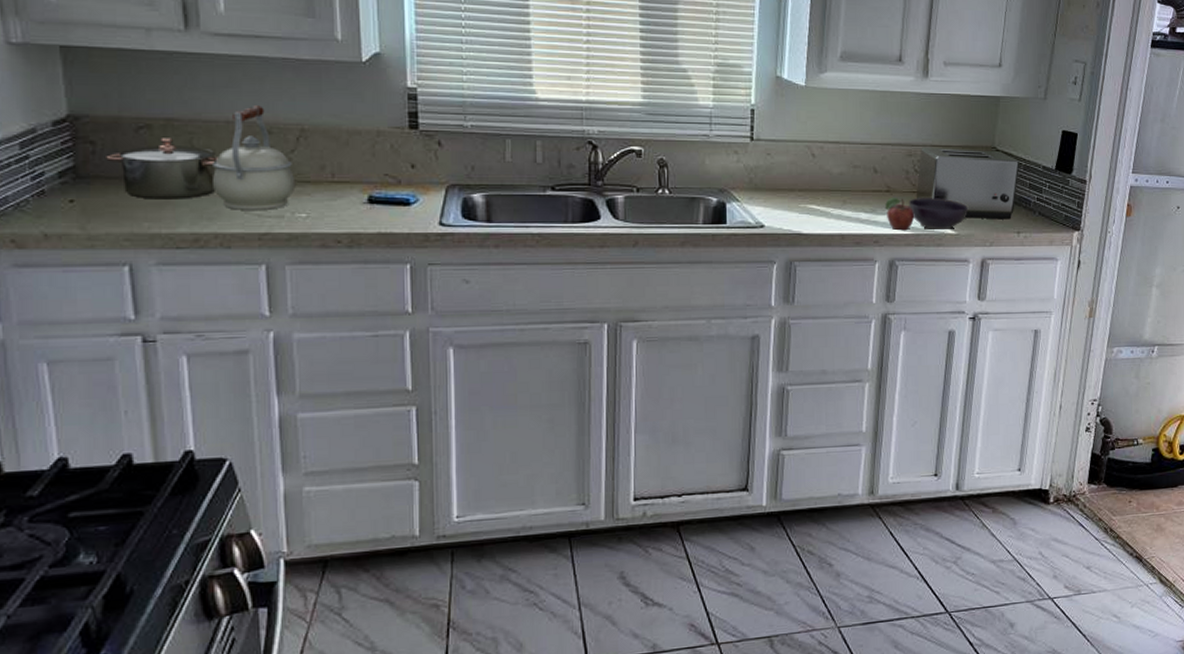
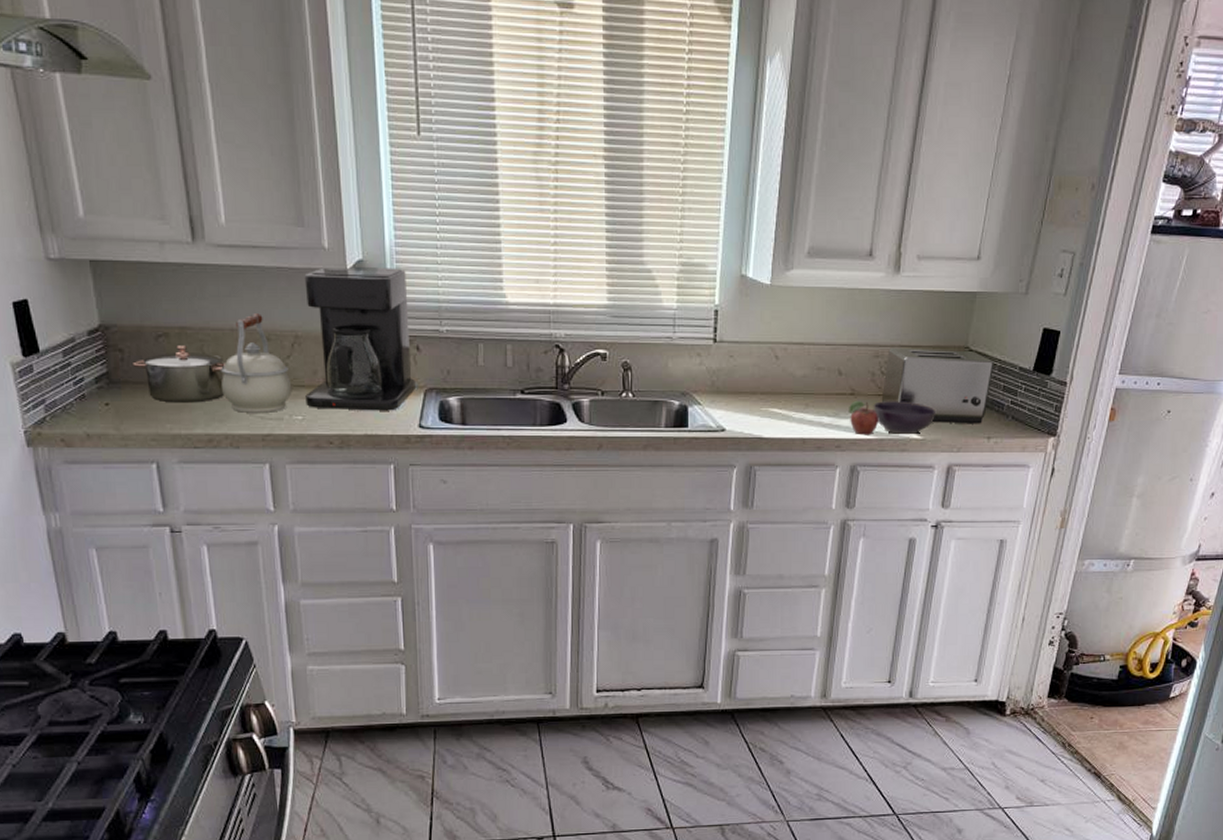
coffee maker: none [311,58,436,208] -> present [304,266,415,411]

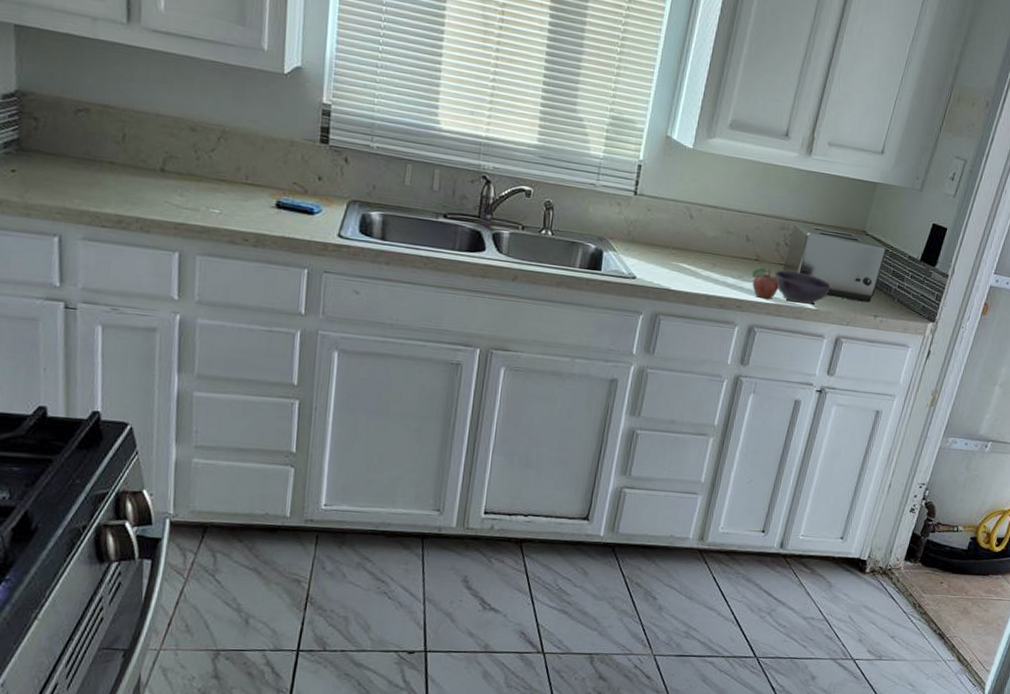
cooking pot: present [132,345,225,403] -> none [46,122,146,183]
kettle: present [220,314,292,413] -> none [138,102,213,203]
coffee maker: present [304,266,415,411] -> none [225,67,343,217]

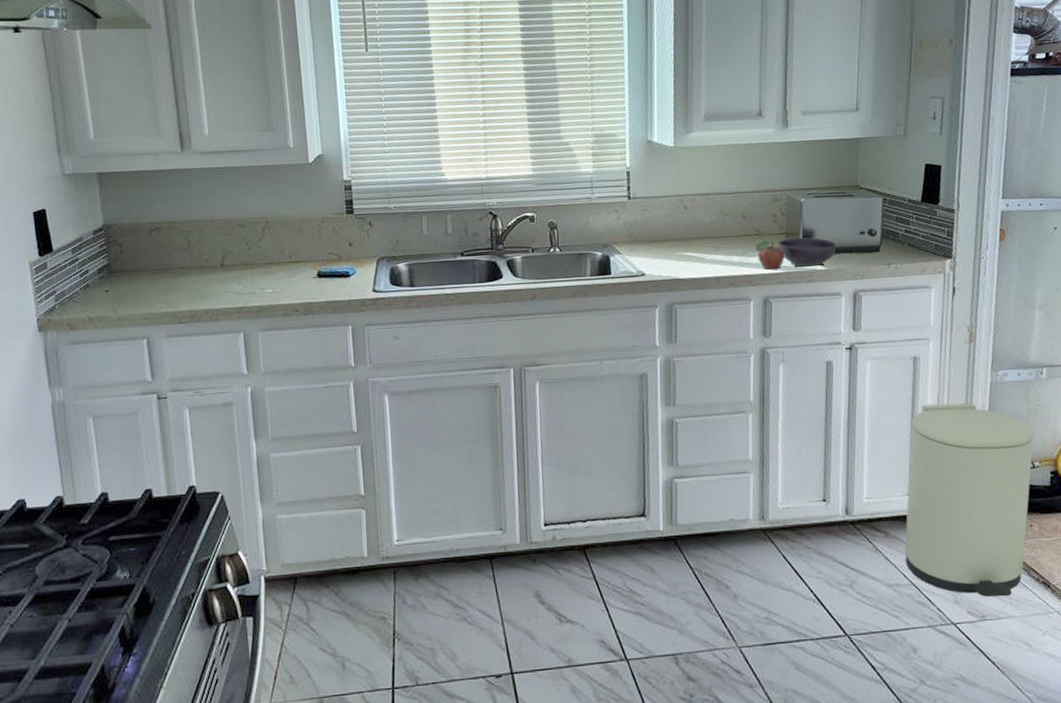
pedal bin: none [824,458,966,642] -> present [904,403,1034,597]

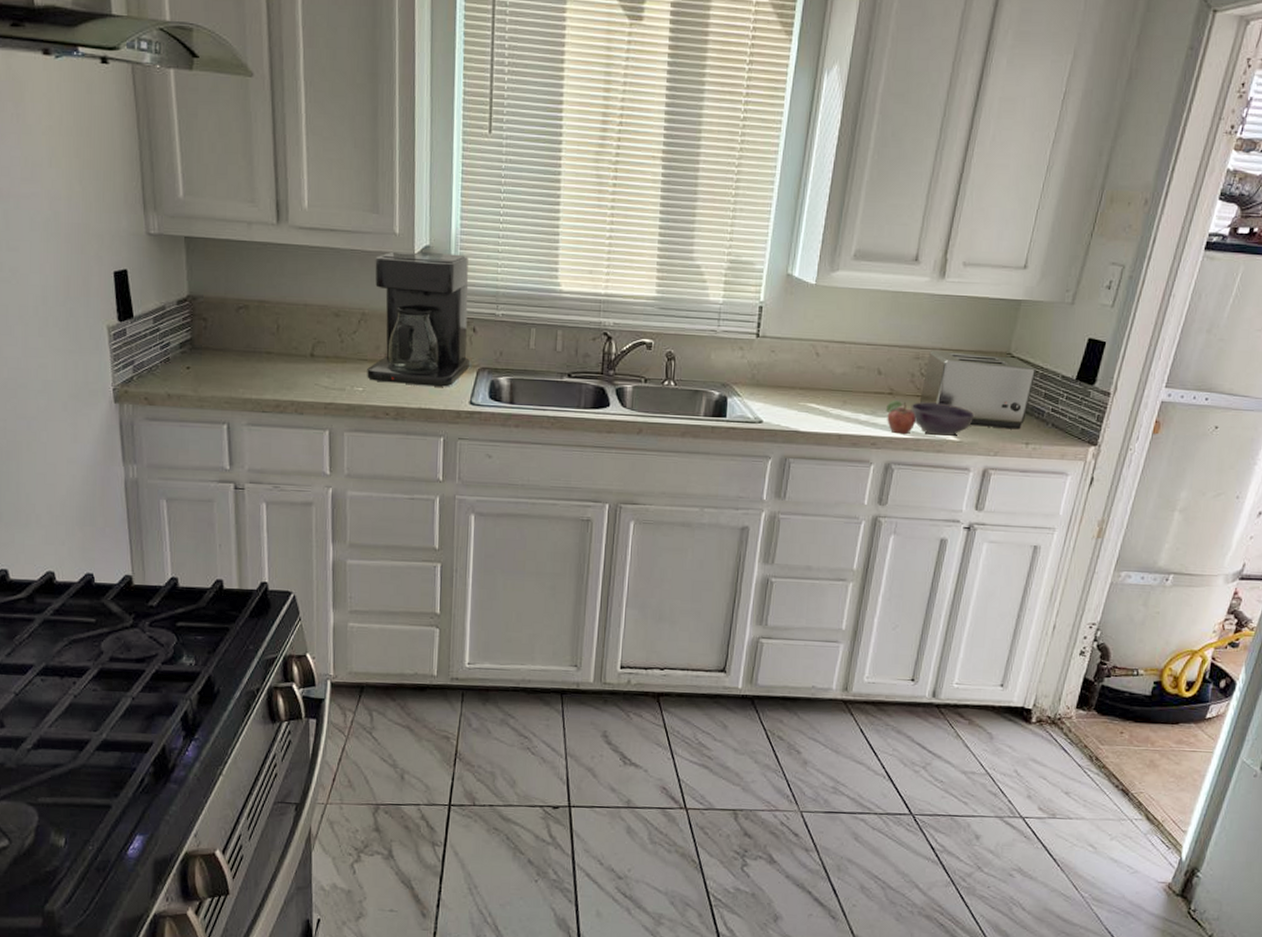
coffee maker: none [273,158,369,282] -> present [367,250,469,387]
pedal bin: present [904,403,1034,597] -> none [985,597,1145,799]

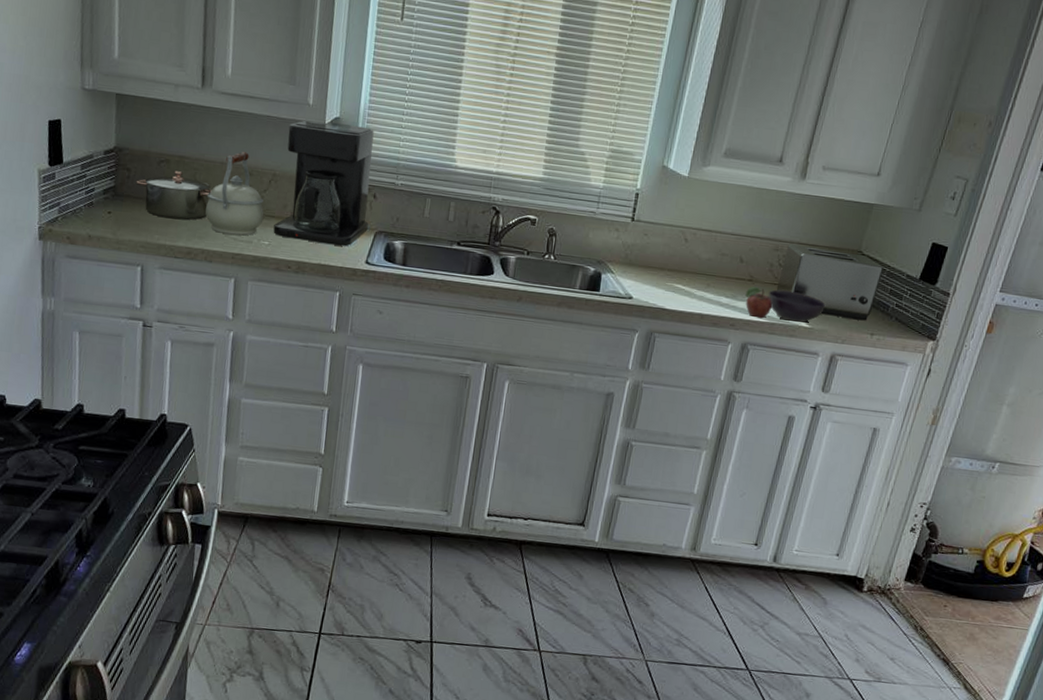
cooking pot: none [214,317,297,371] -> present [136,171,212,220]
kettle: none [291,291,356,383] -> present [205,152,265,236]

